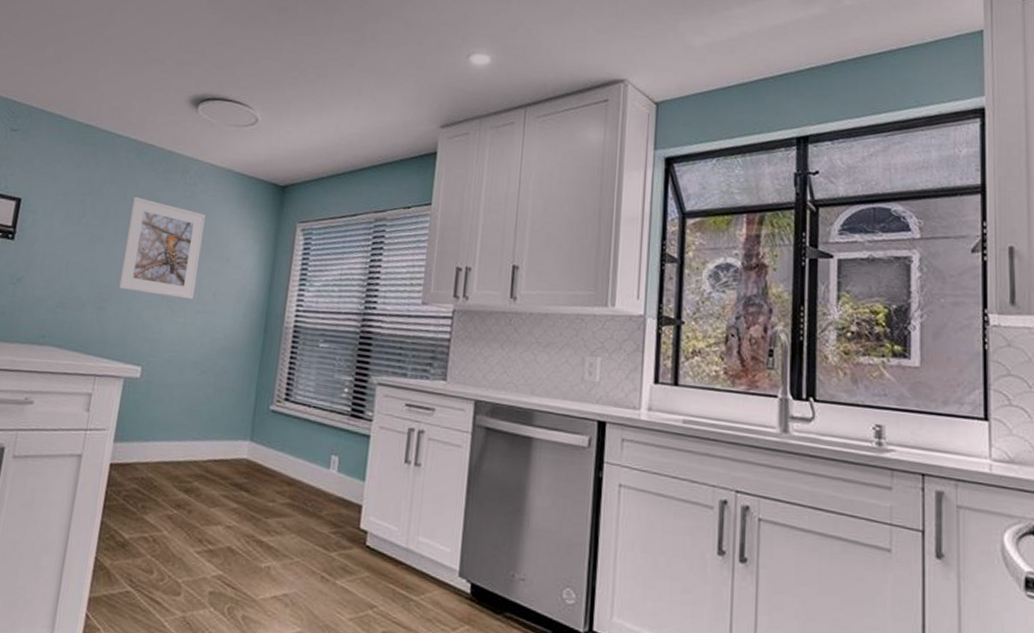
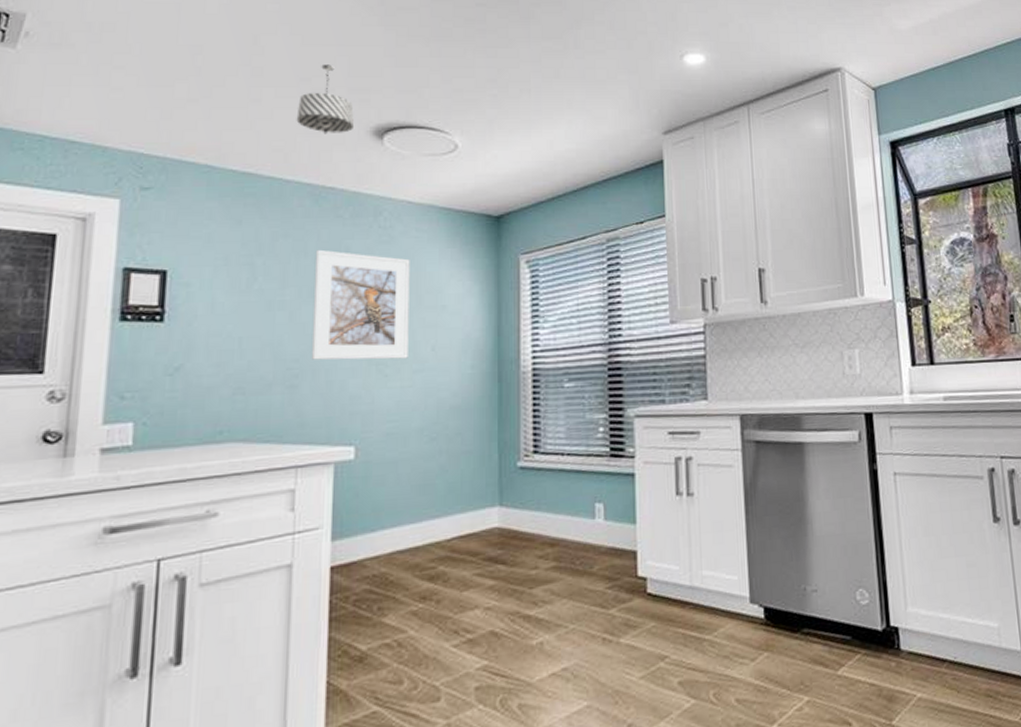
pendant light: none [132,39,178,99] -> present [296,64,354,135]

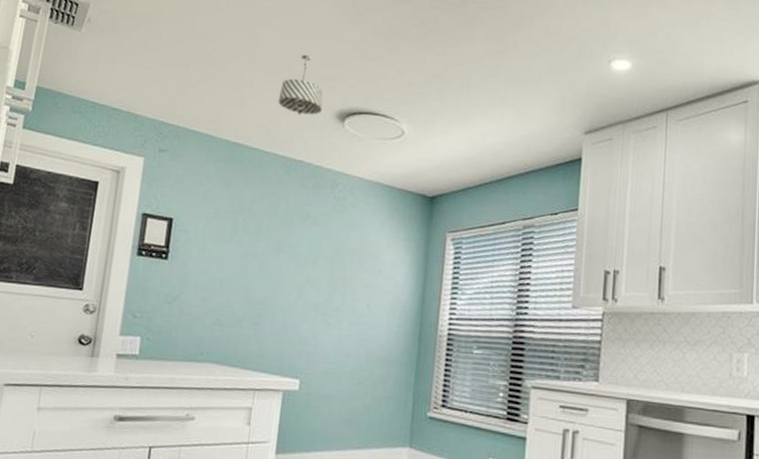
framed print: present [311,249,410,360] -> none [272,212,357,312]

